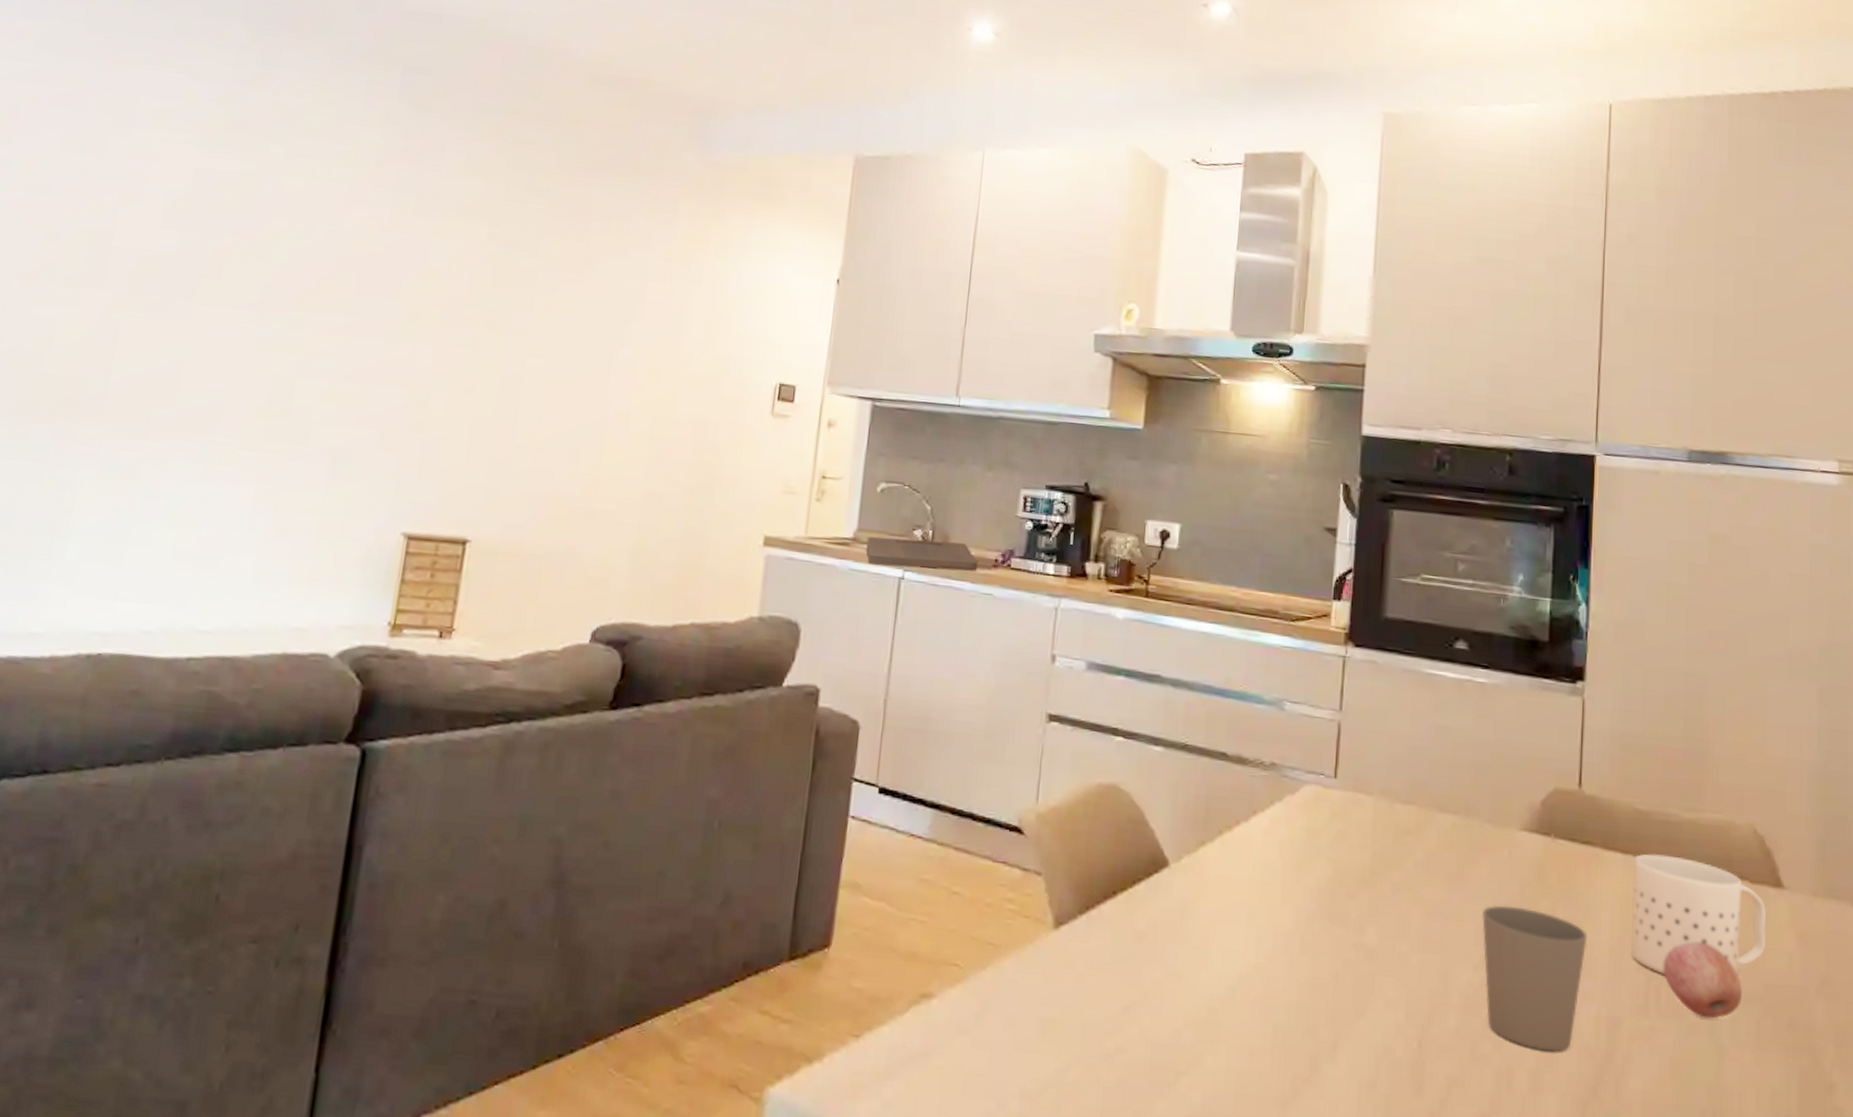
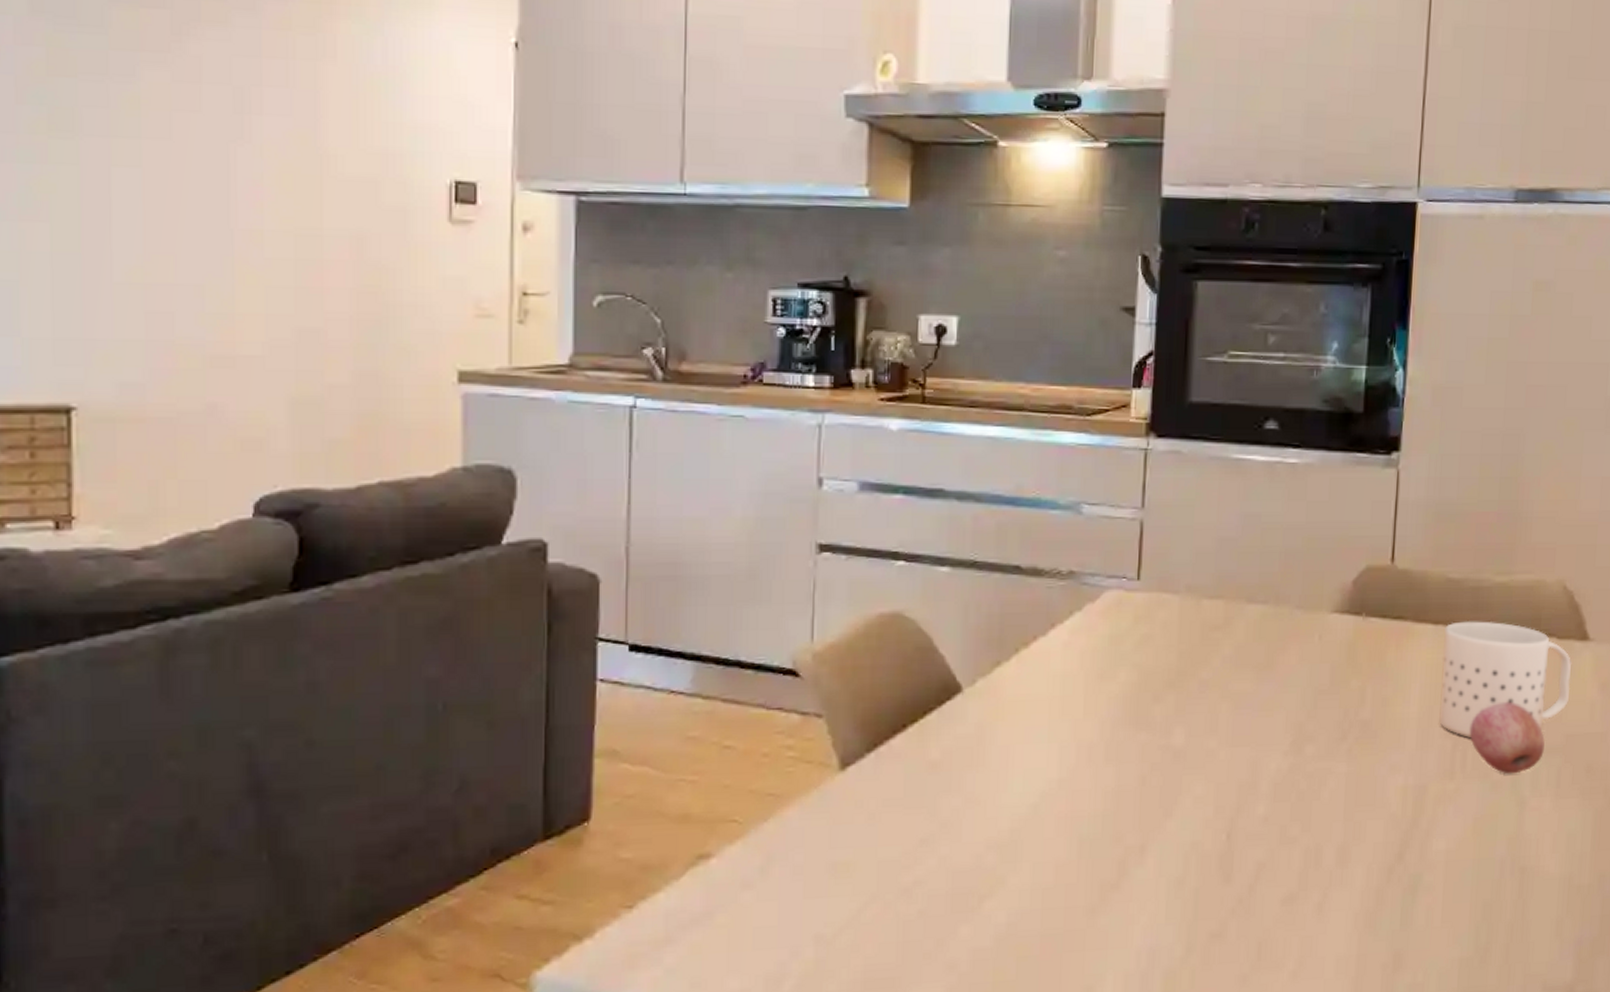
cutting board: present [866,536,979,572] -> none [586,359,724,395]
dixie cup: present [1481,904,1588,1051] -> none [1291,689,1397,826]

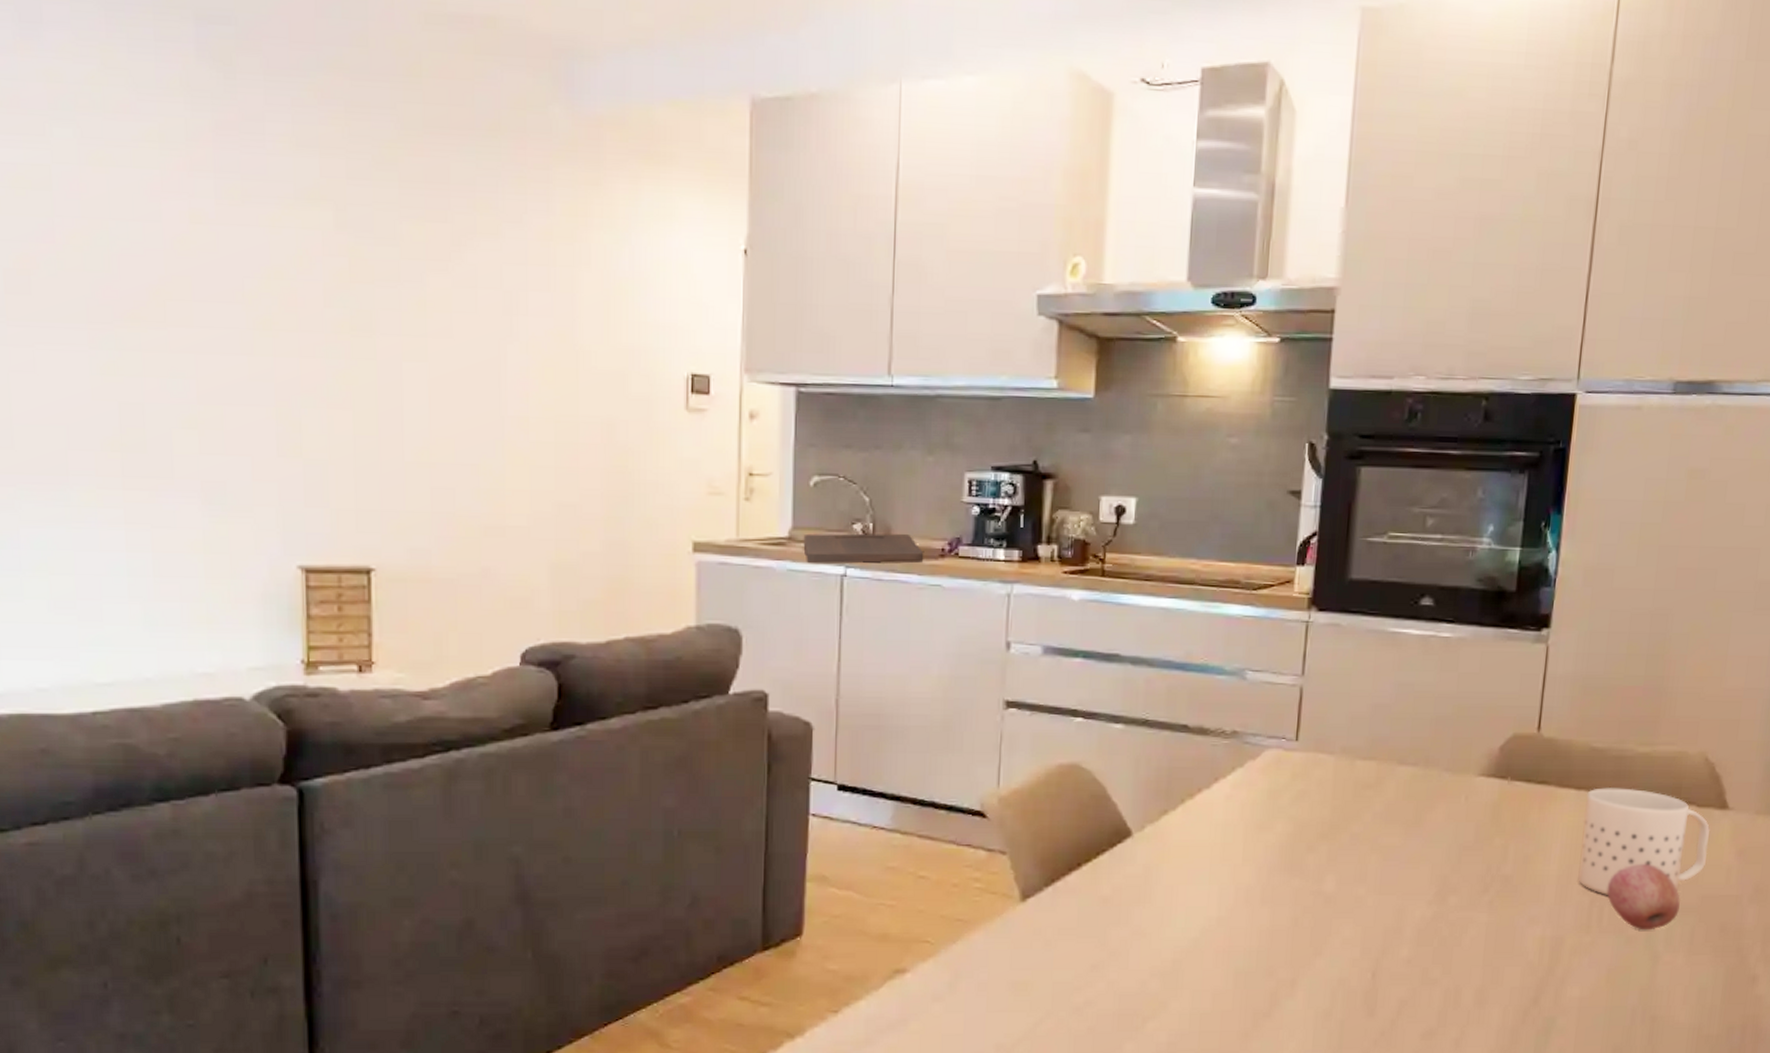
cutting board: none [586,359,724,395] -> present [803,533,924,564]

